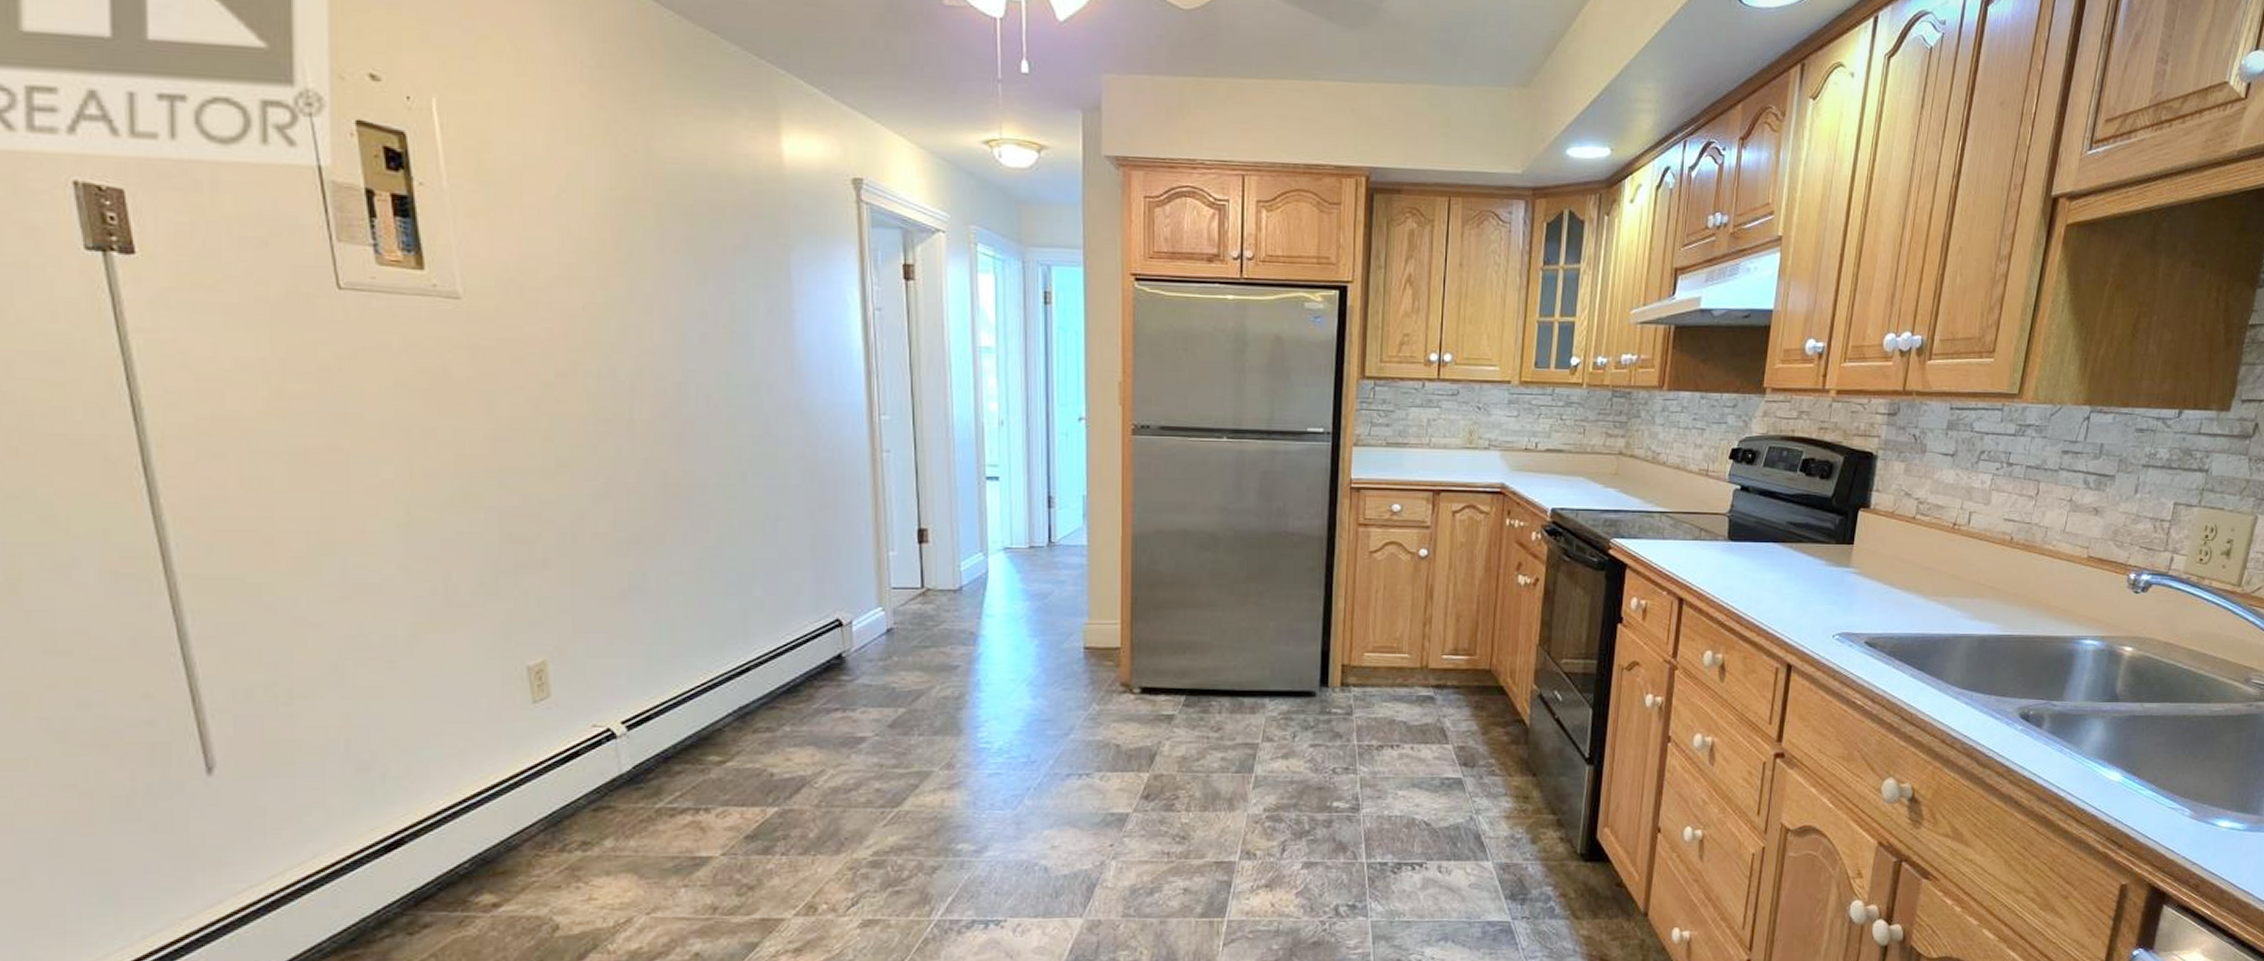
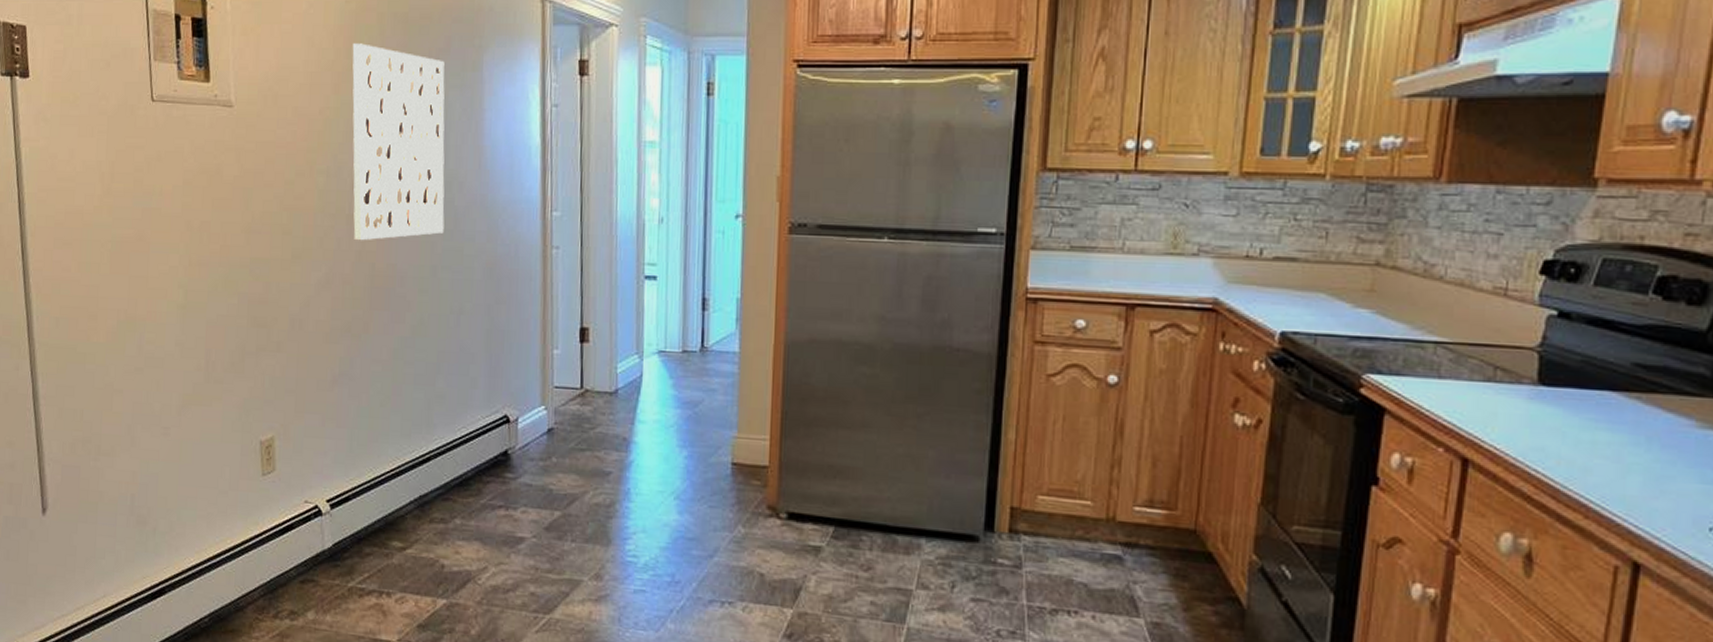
wall art: none [622,234,752,447] -> present [352,43,445,241]

